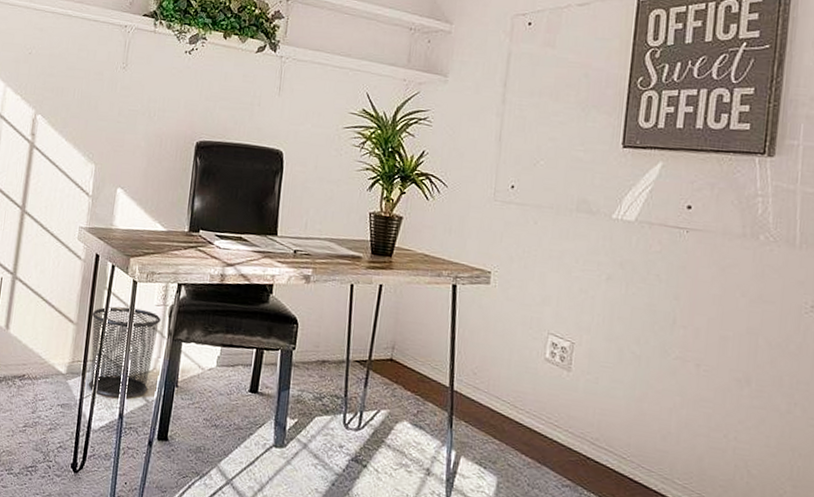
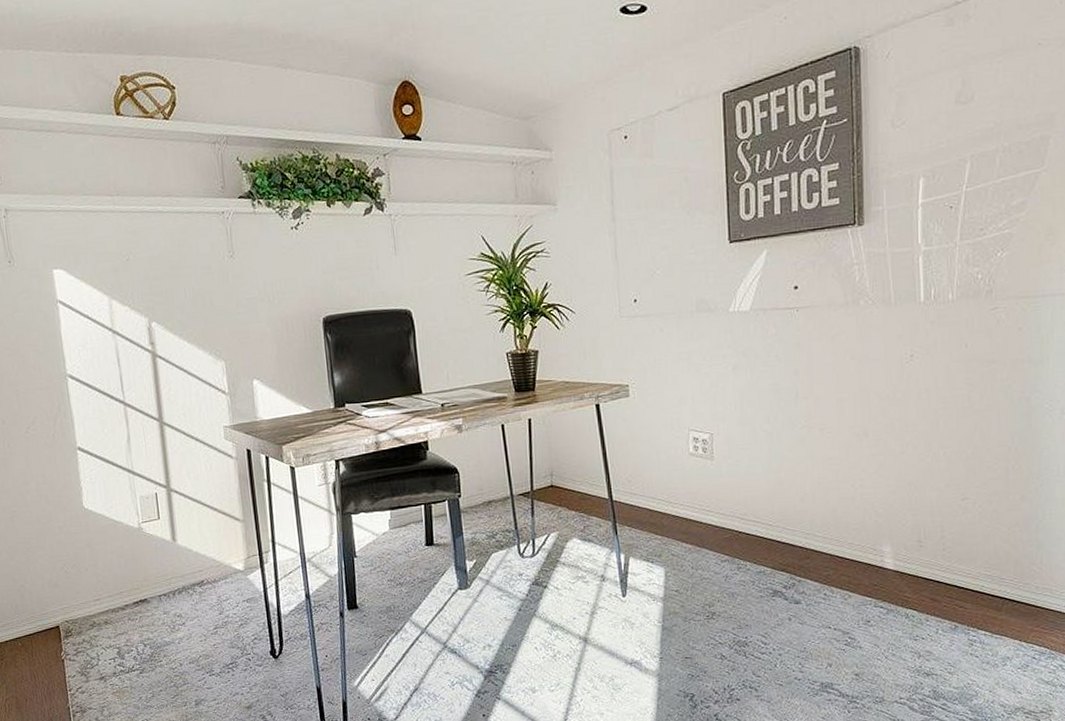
waste bin: present [88,306,161,399] -> none [256,492,328,582]

